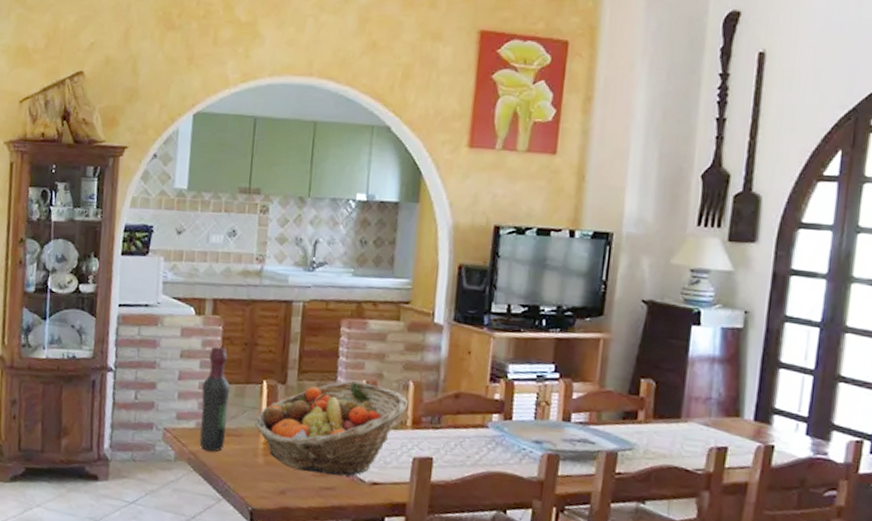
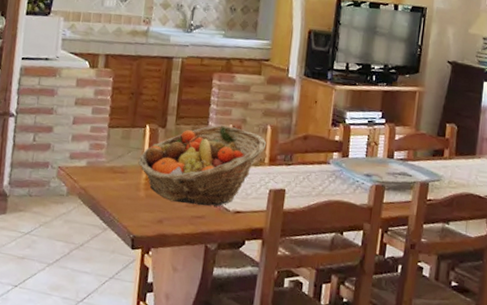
wine bottle: present [199,346,230,452] -> none [89,95,118,187]

